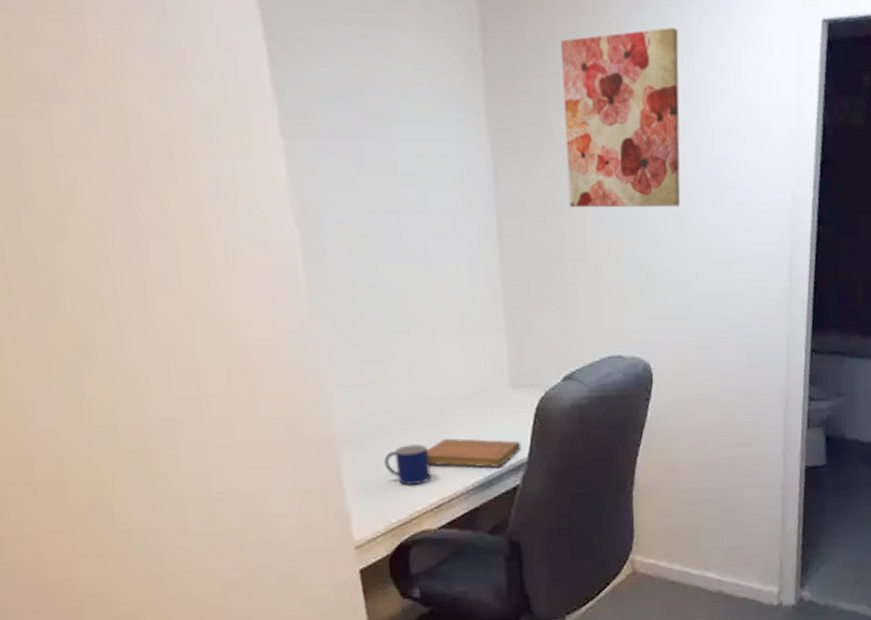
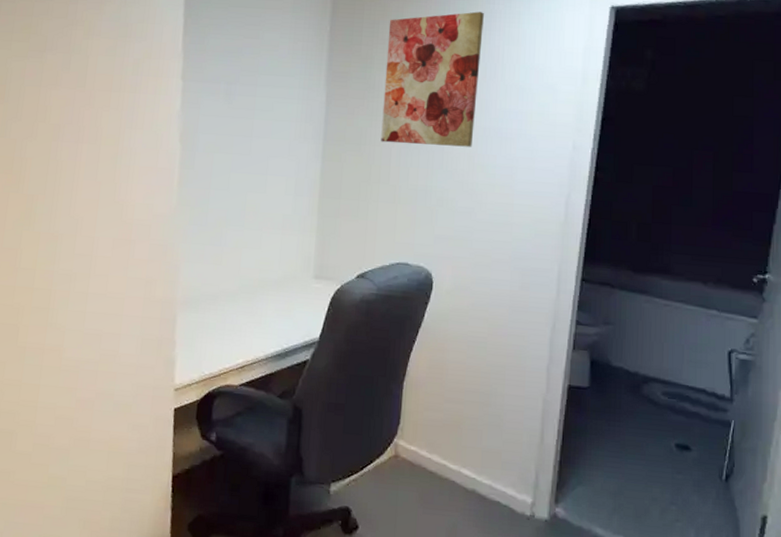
mug: present [384,444,431,485] -> none [208,313,242,346]
notebook: present [426,438,522,468] -> none [240,312,316,342]

